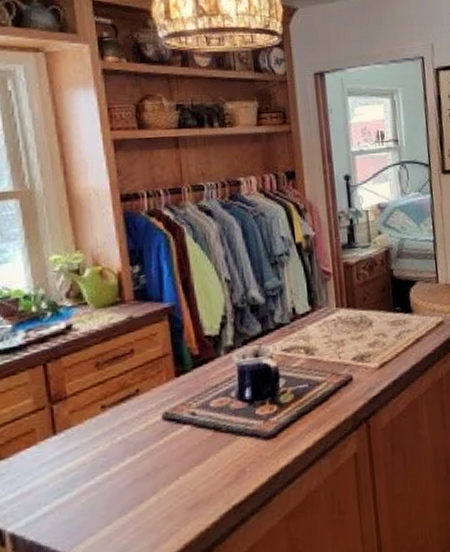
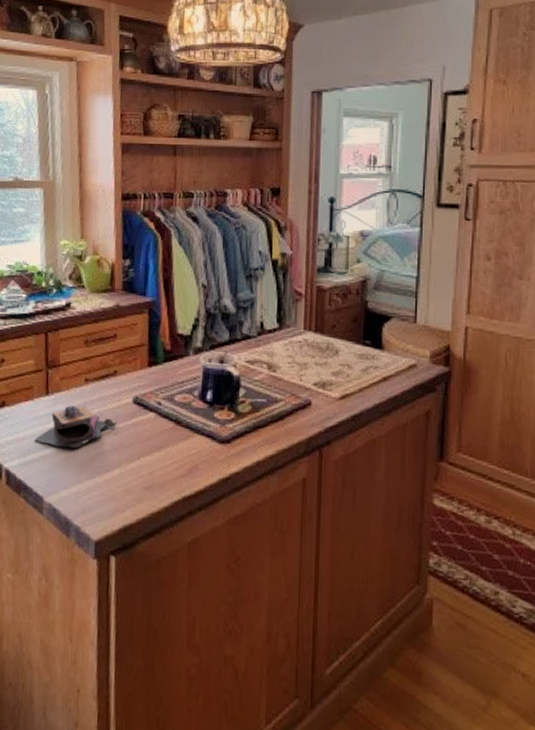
jewelry box: none [44,436,147,492] -> present [34,405,117,448]

